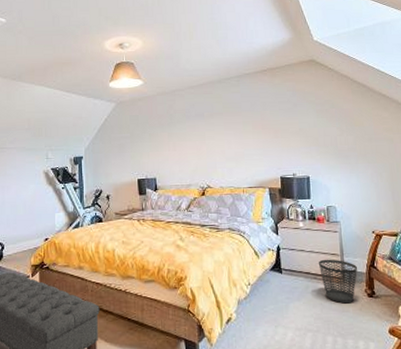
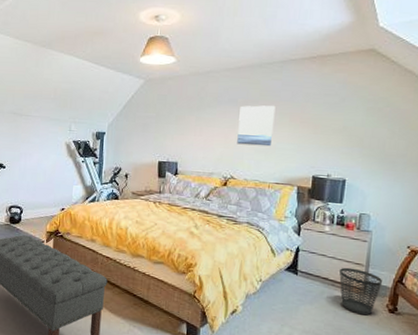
wall art: none [207,116,240,155] -> present [237,105,276,147]

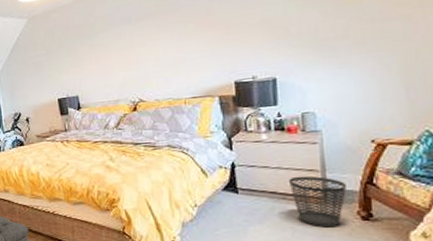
wall art: present [237,105,276,147] -> none [135,14,179,64]

